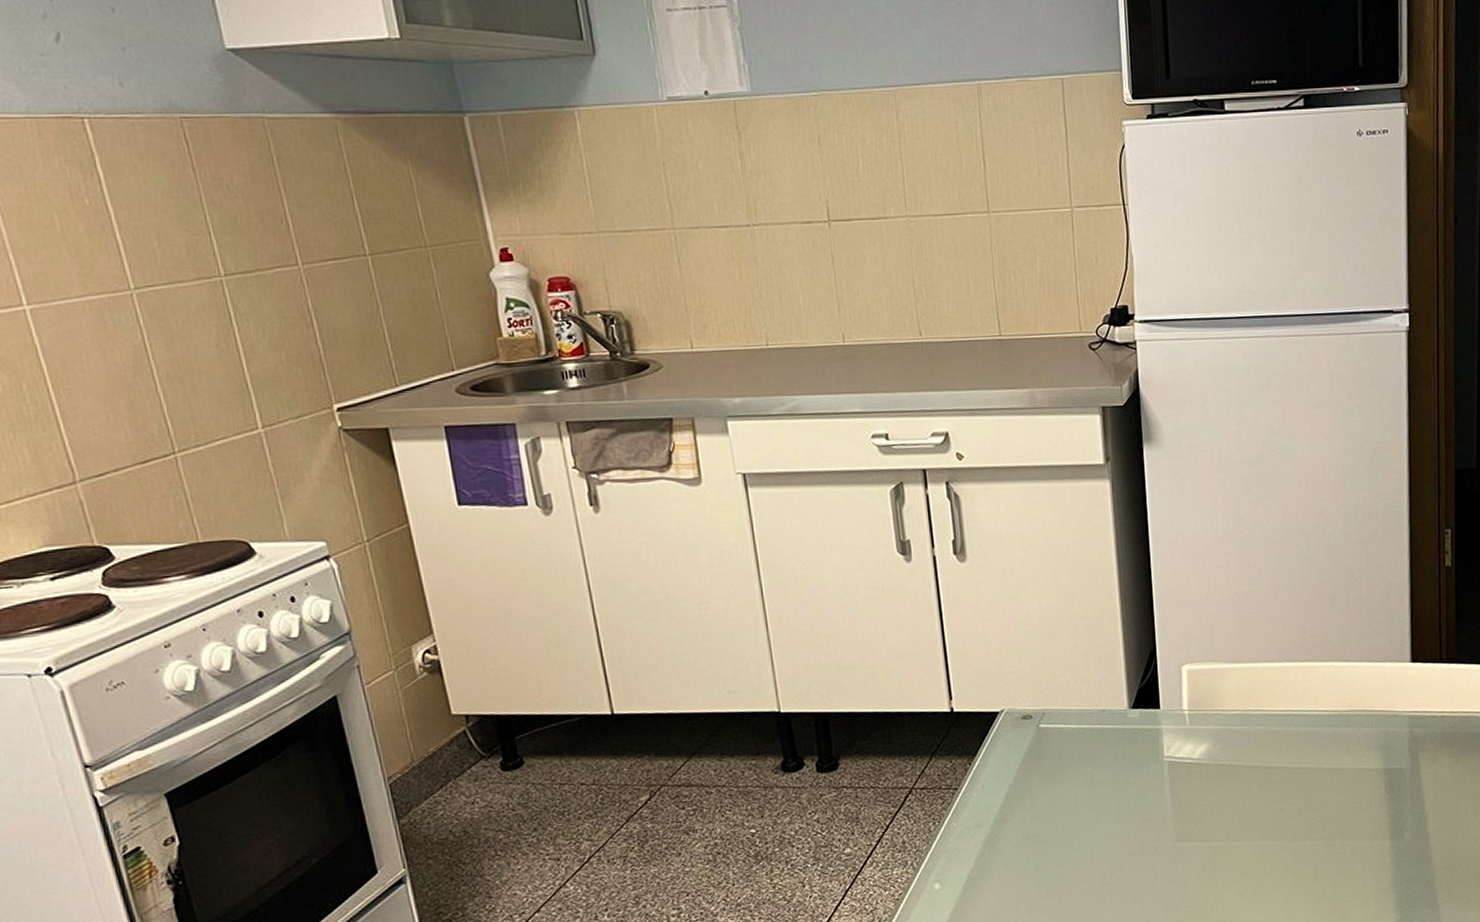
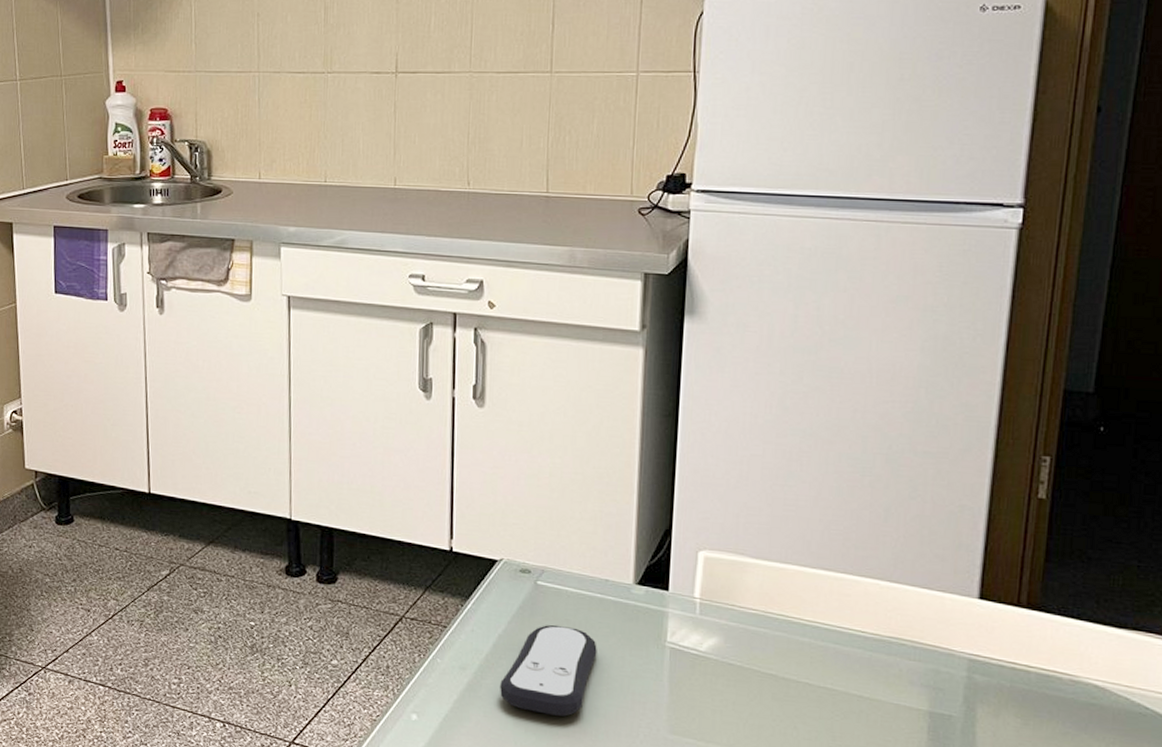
remote control: none [1017,762,1104,853] -> present [500,624,597,717]

